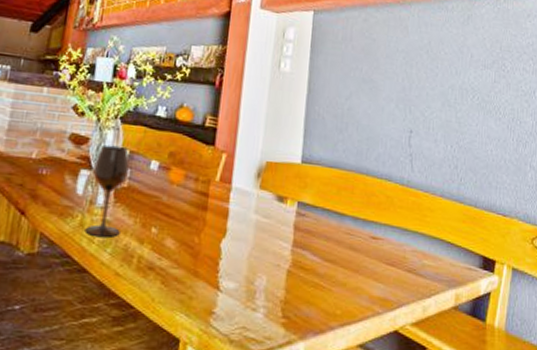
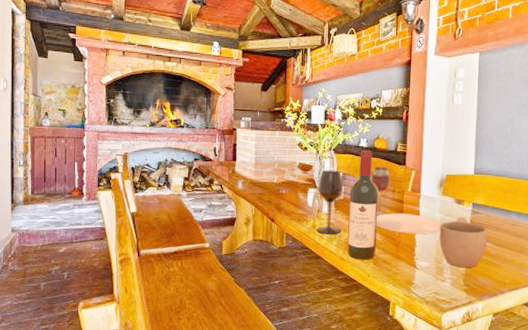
wine bottle: none [125,122,177,277] -> present [347,151,379,260]
wineglass: none [168,144,194,214] -> present [371,166,390,216]
plate: none [170,210,257,242] -> present [377,213,442,235]
cup: none [252,220,315,292] -> present [439,217,487,268]

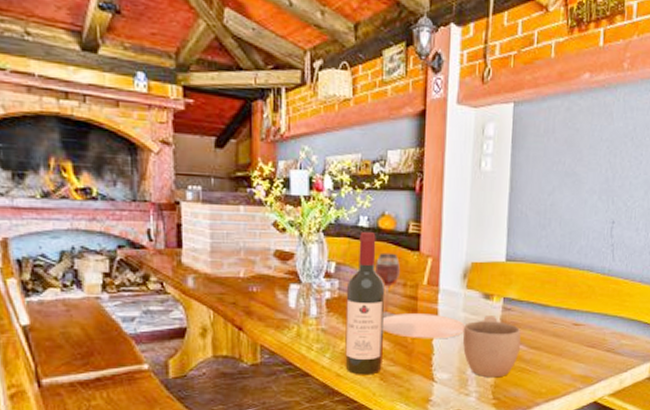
wineglass: present [316,170,344,234] -> none [302,258,339,344]

